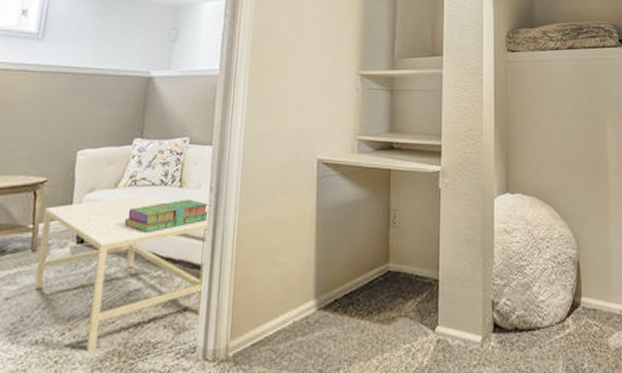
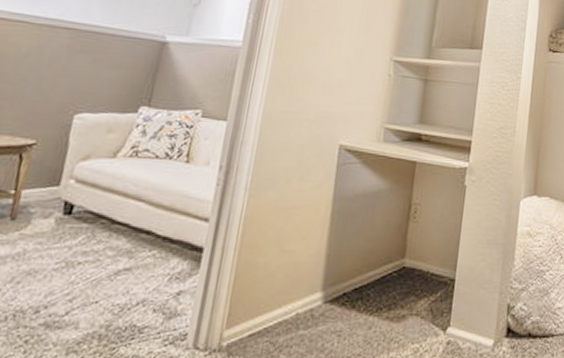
coffee table: present [34,195,211,352] -> none [9,167,217,333]
stack of books: present [124,199,210,234] -> none [119,175,217,209]

